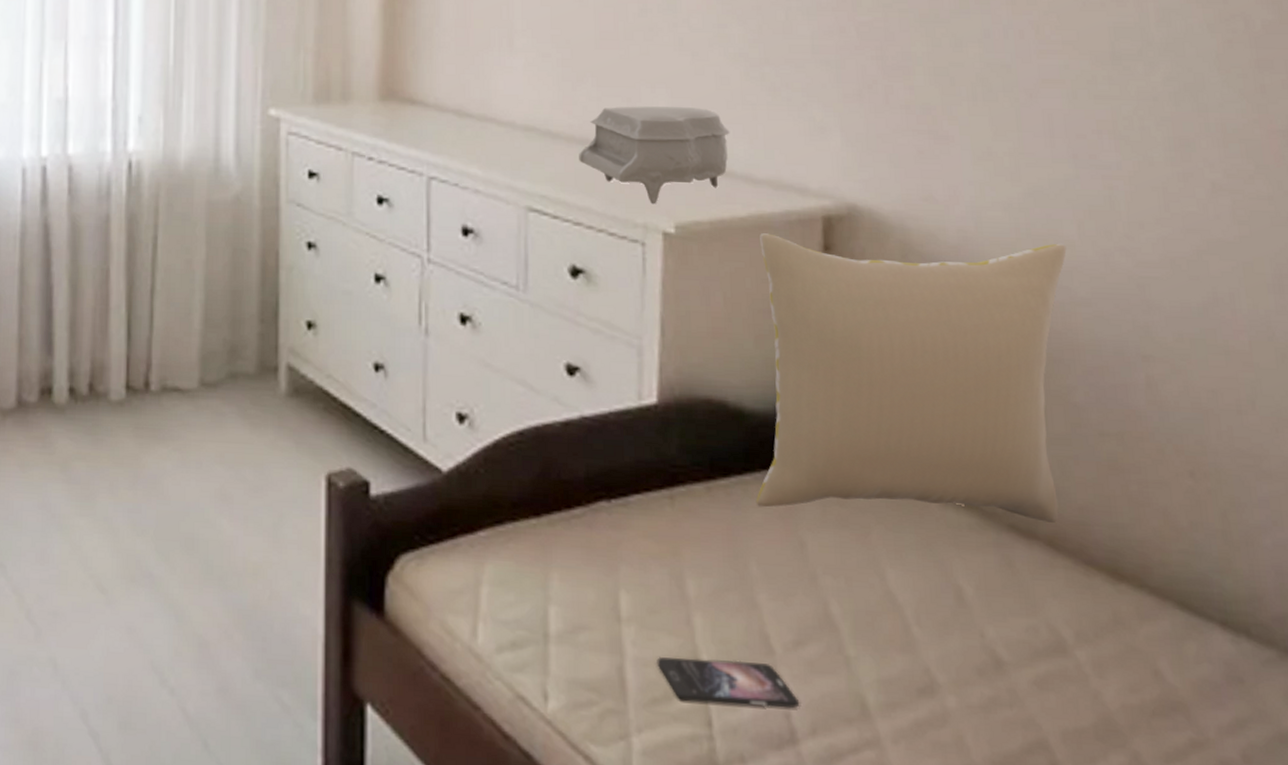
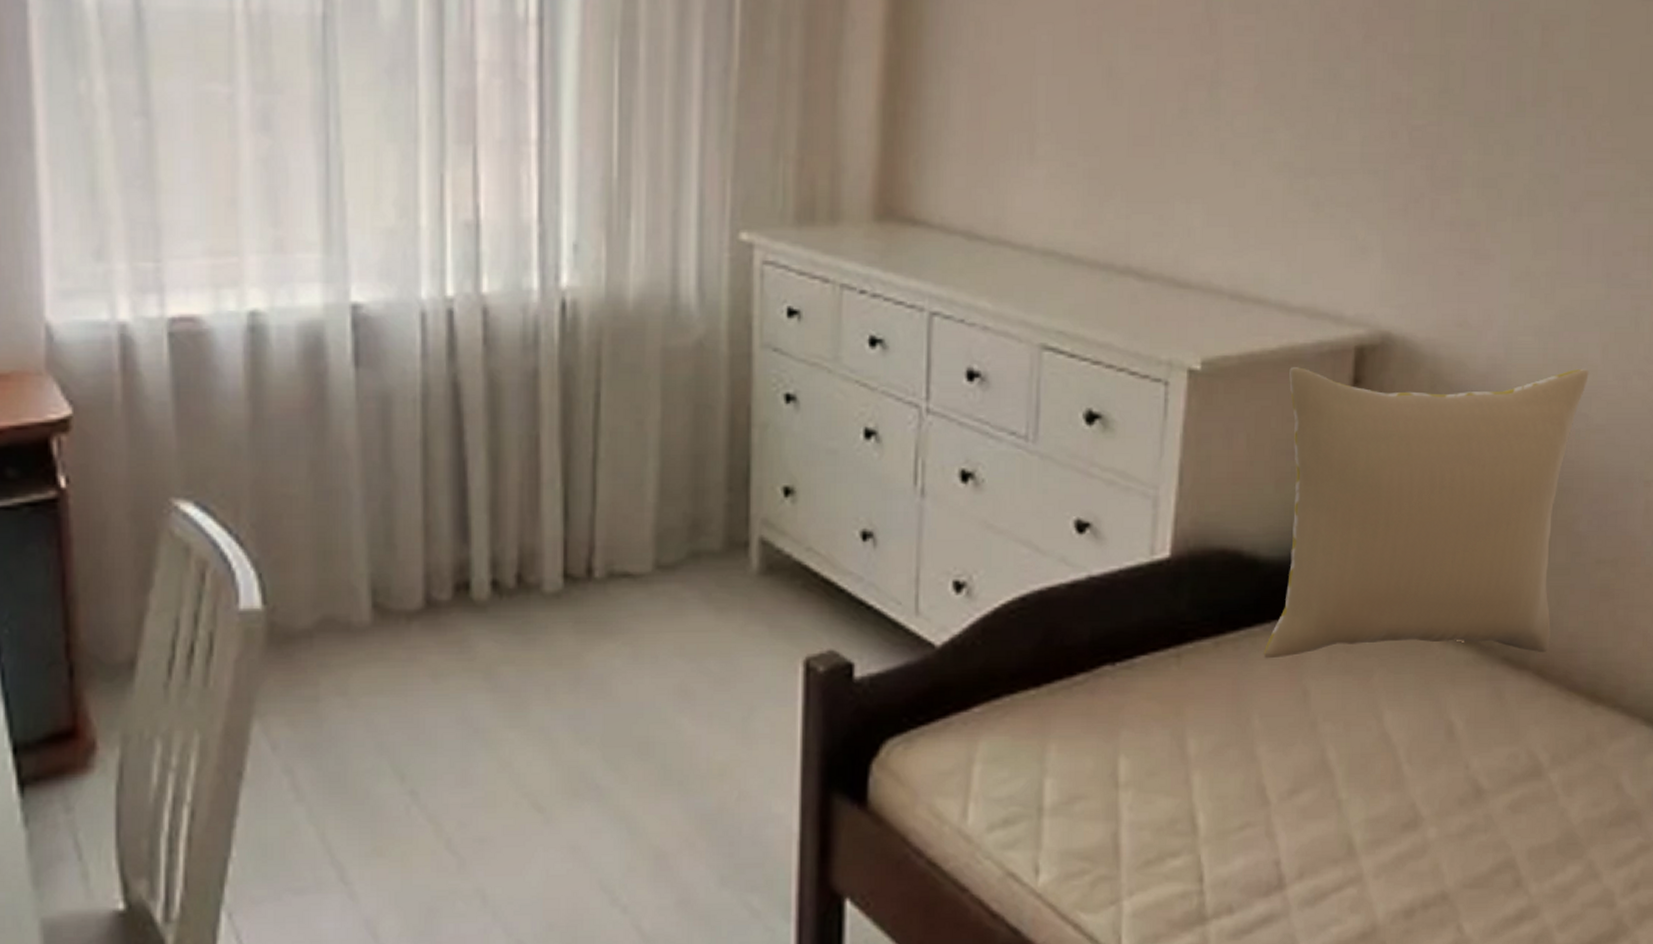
jewelry box: present [579,106,730,205] -> none [1102,224,1268,338]
smartphone: present [657,657,800,708] -> none [1152,814,1290,859]

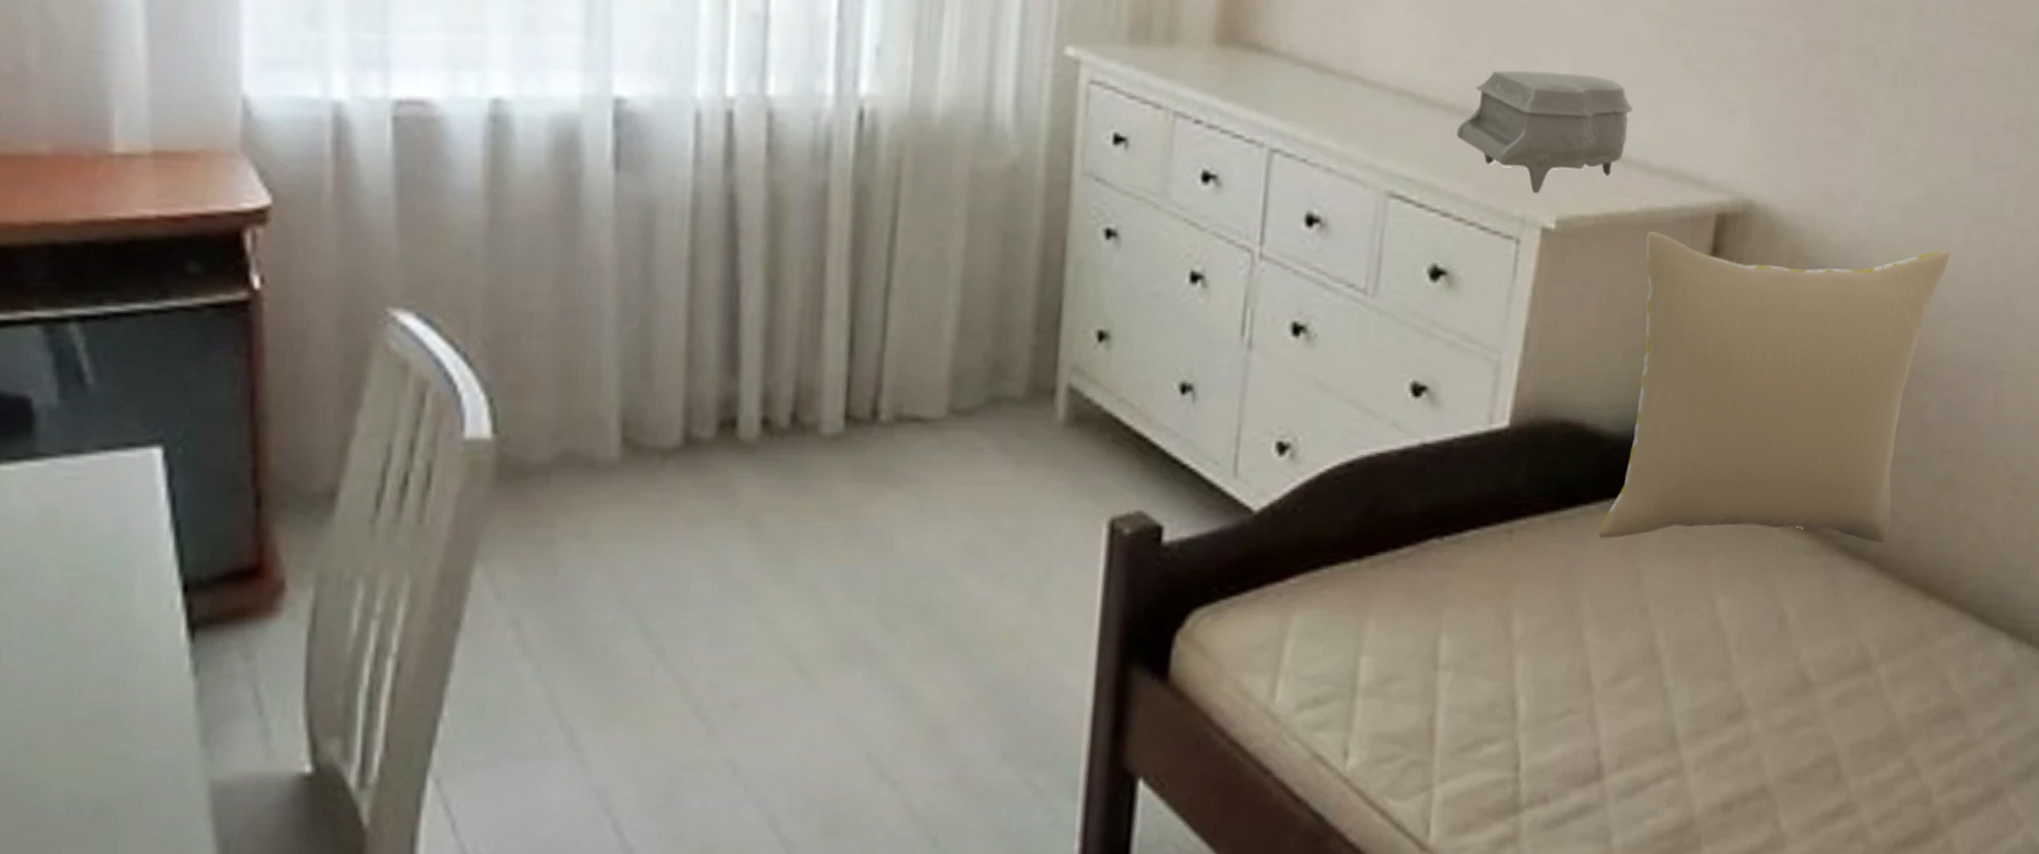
jewelry box: none [1102,224,1268,338] -> present [1457,70,1634,194]

